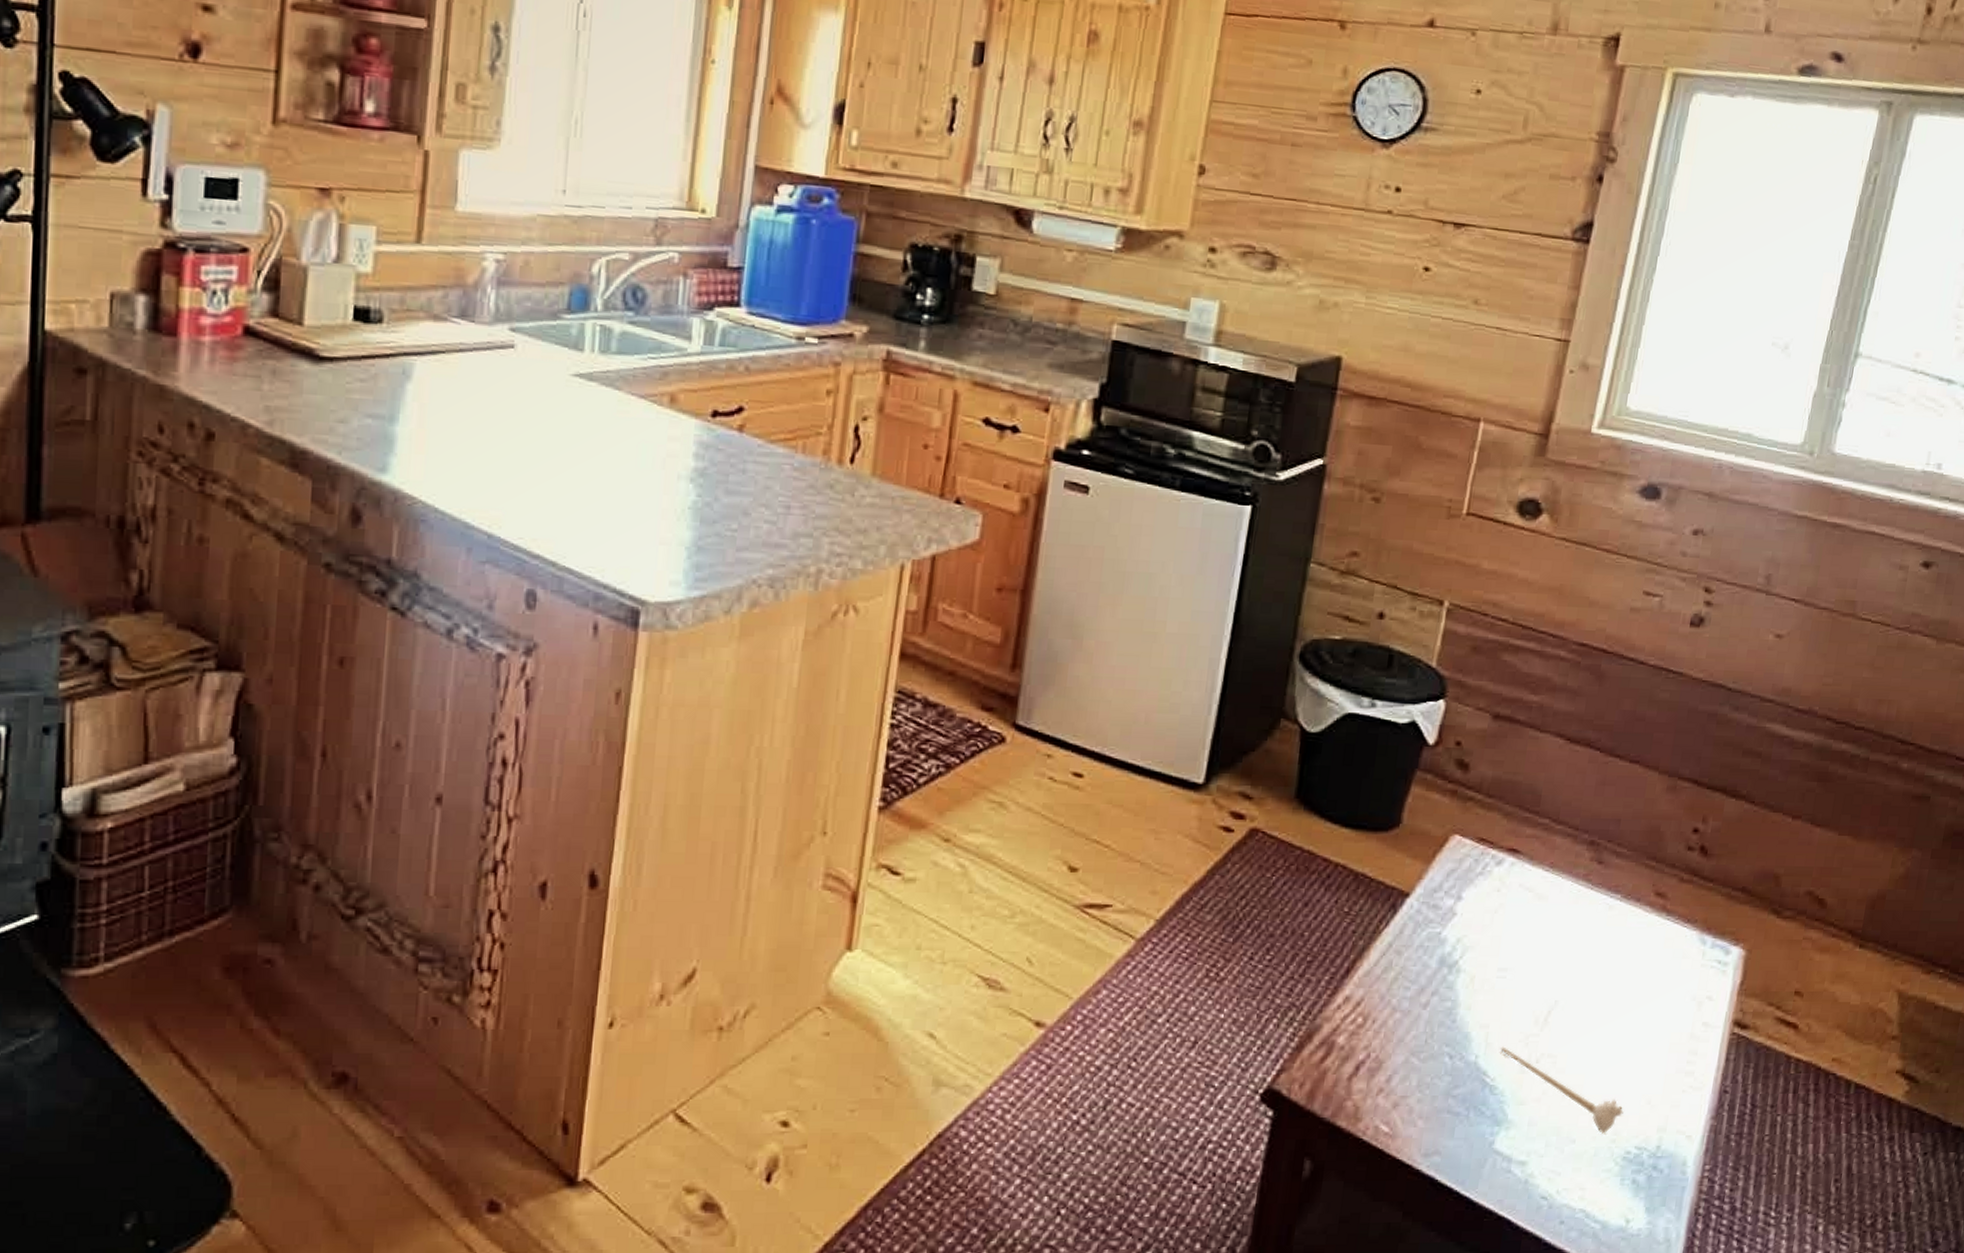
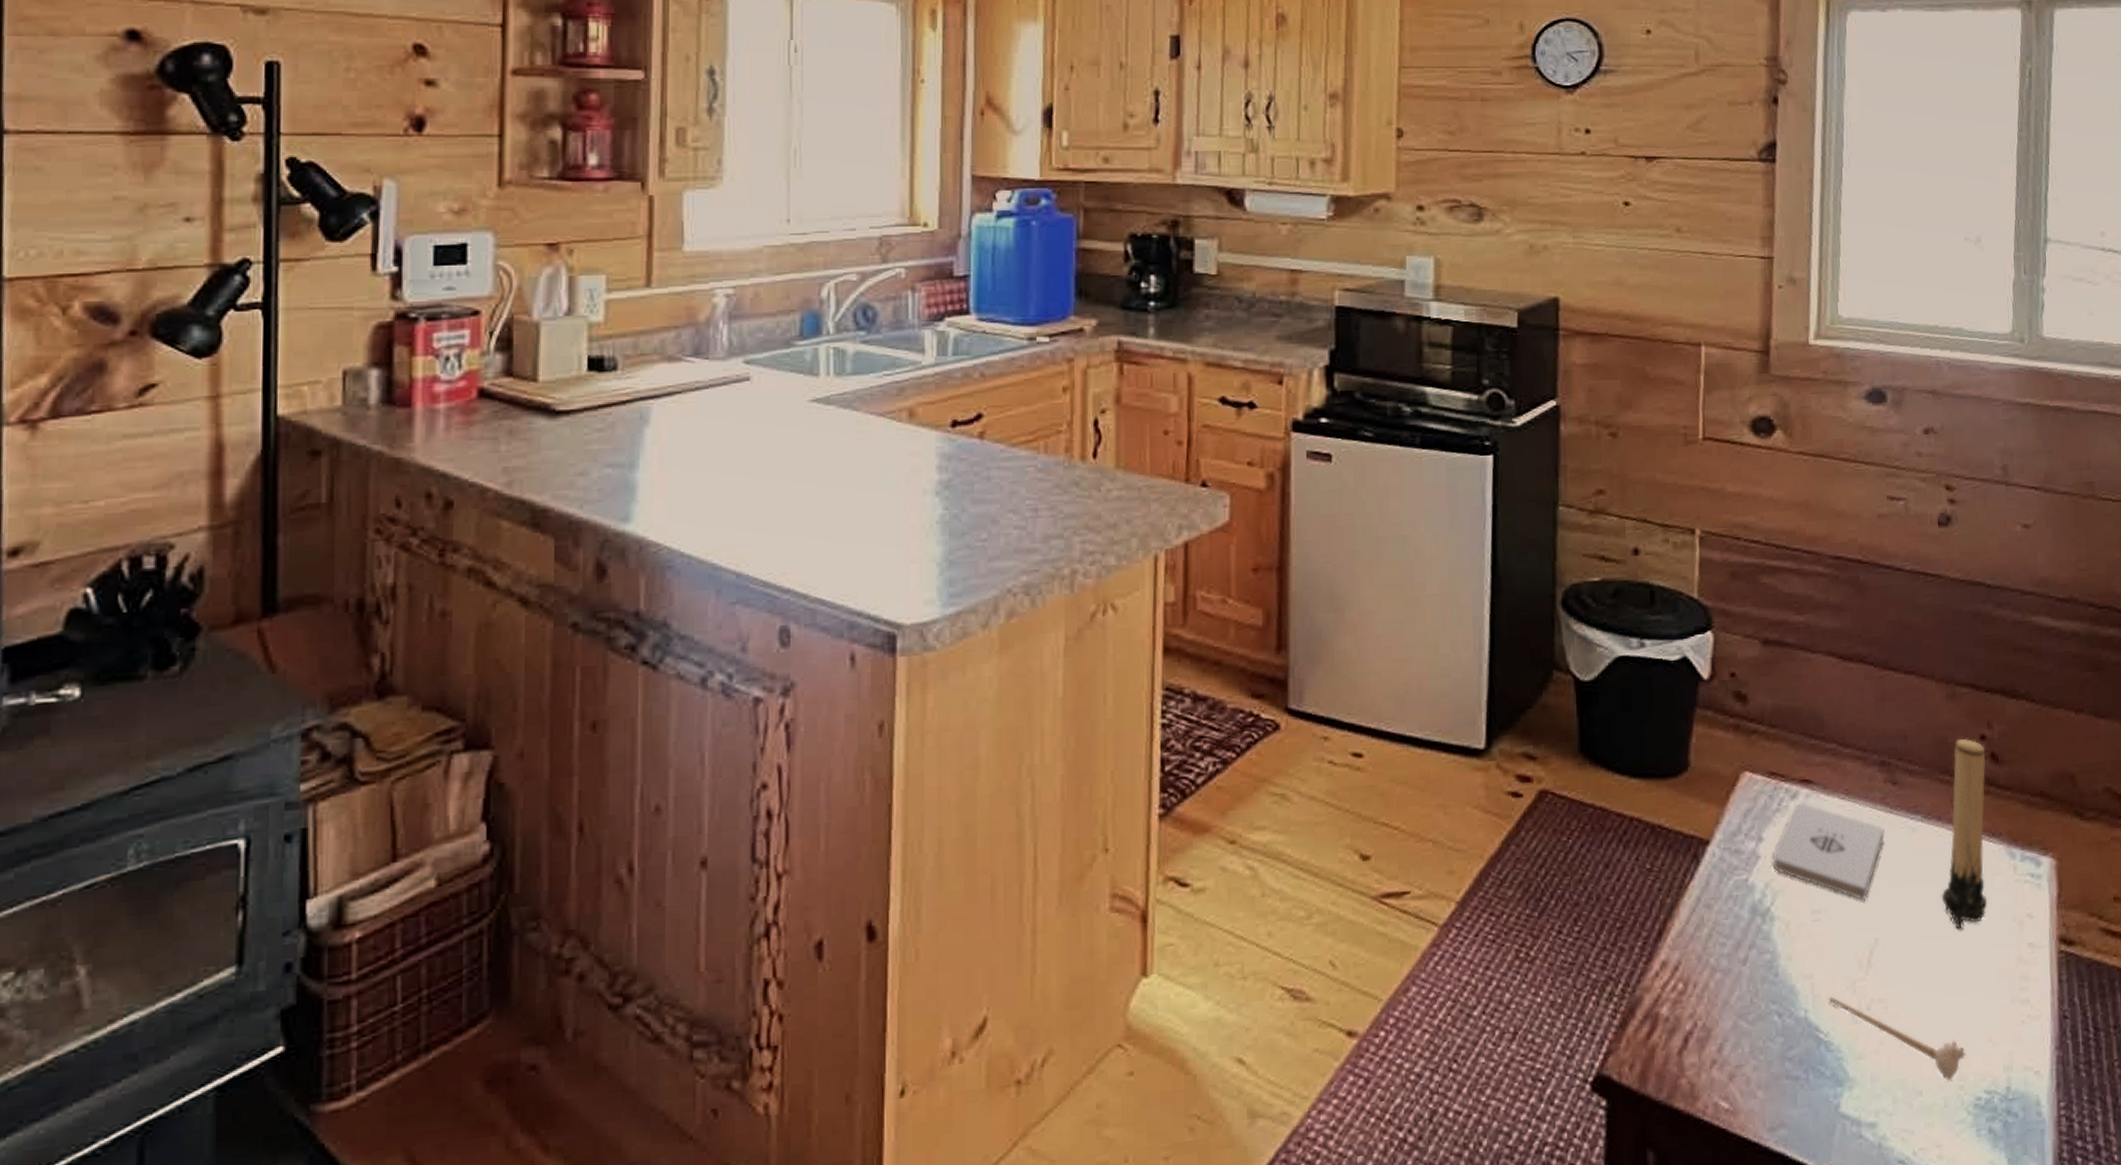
notepad: none [1467,869,1583,966] -> present [1772,802,1885,901]
candle: none [1626,830,1697,1002] -> present [1941,739,1988,929]

